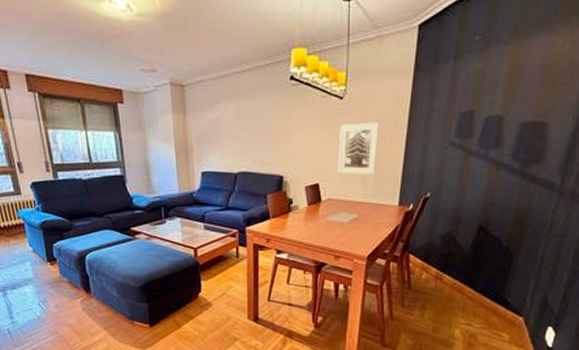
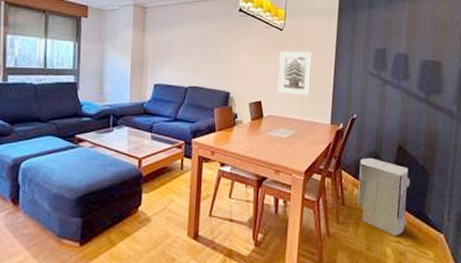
air purifier: none [426,241,489,320] -> present [357,158,410,237]

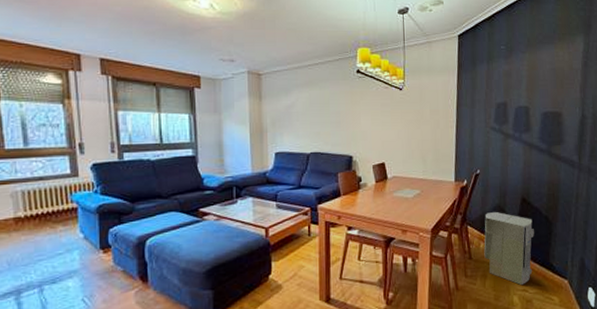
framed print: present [278,51,312,95] -> none [400,109,434,155]

